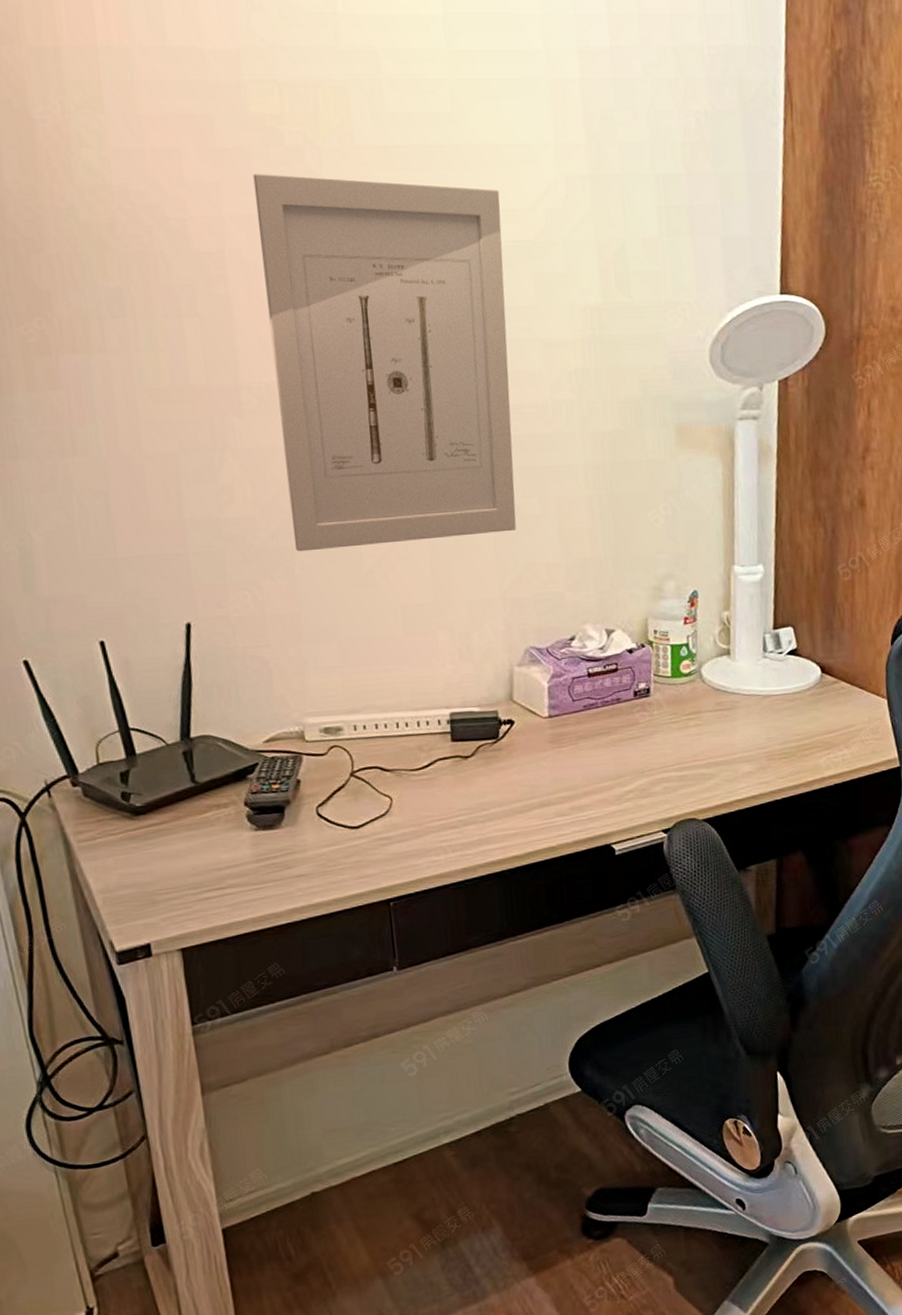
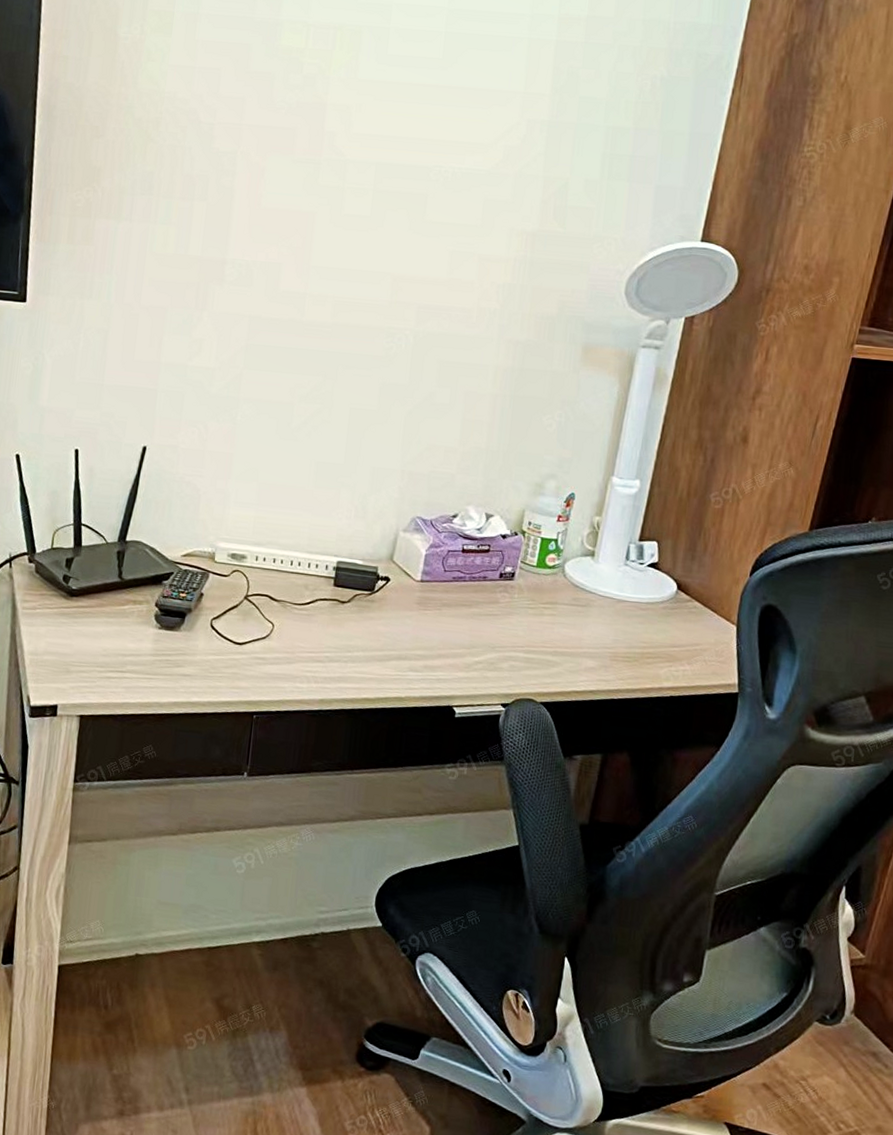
wall art: present [253,174,516,552] -> none [240,94,468,414]

